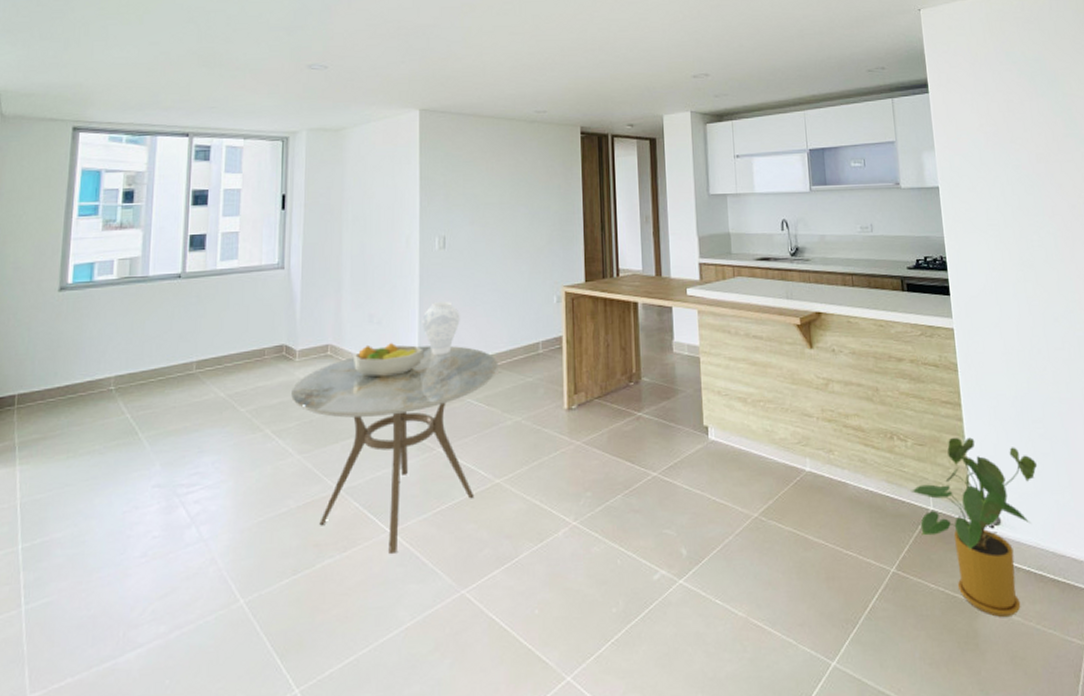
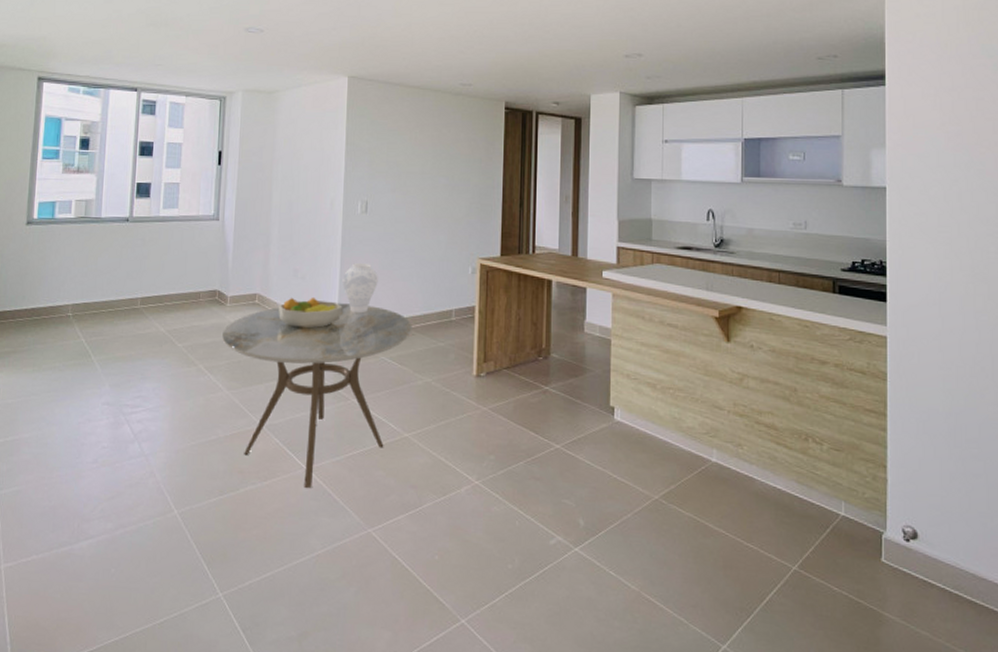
house plant: present [910,437,1038,617] -> none [821,446,967,630]

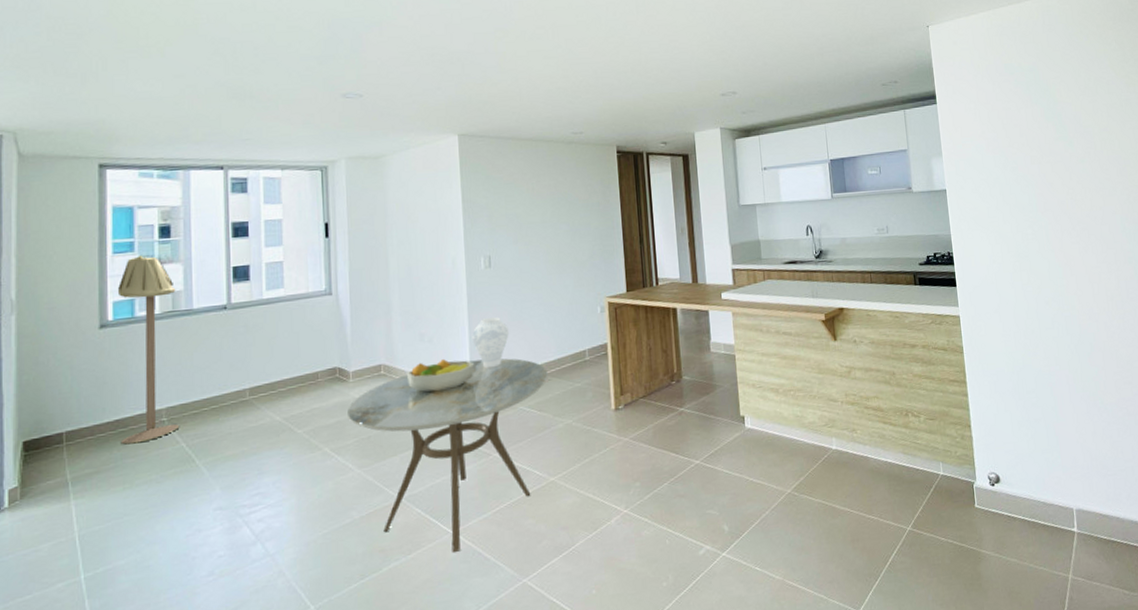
floor lamp: none [34,162,89,332] -> present [117,255,180,445]

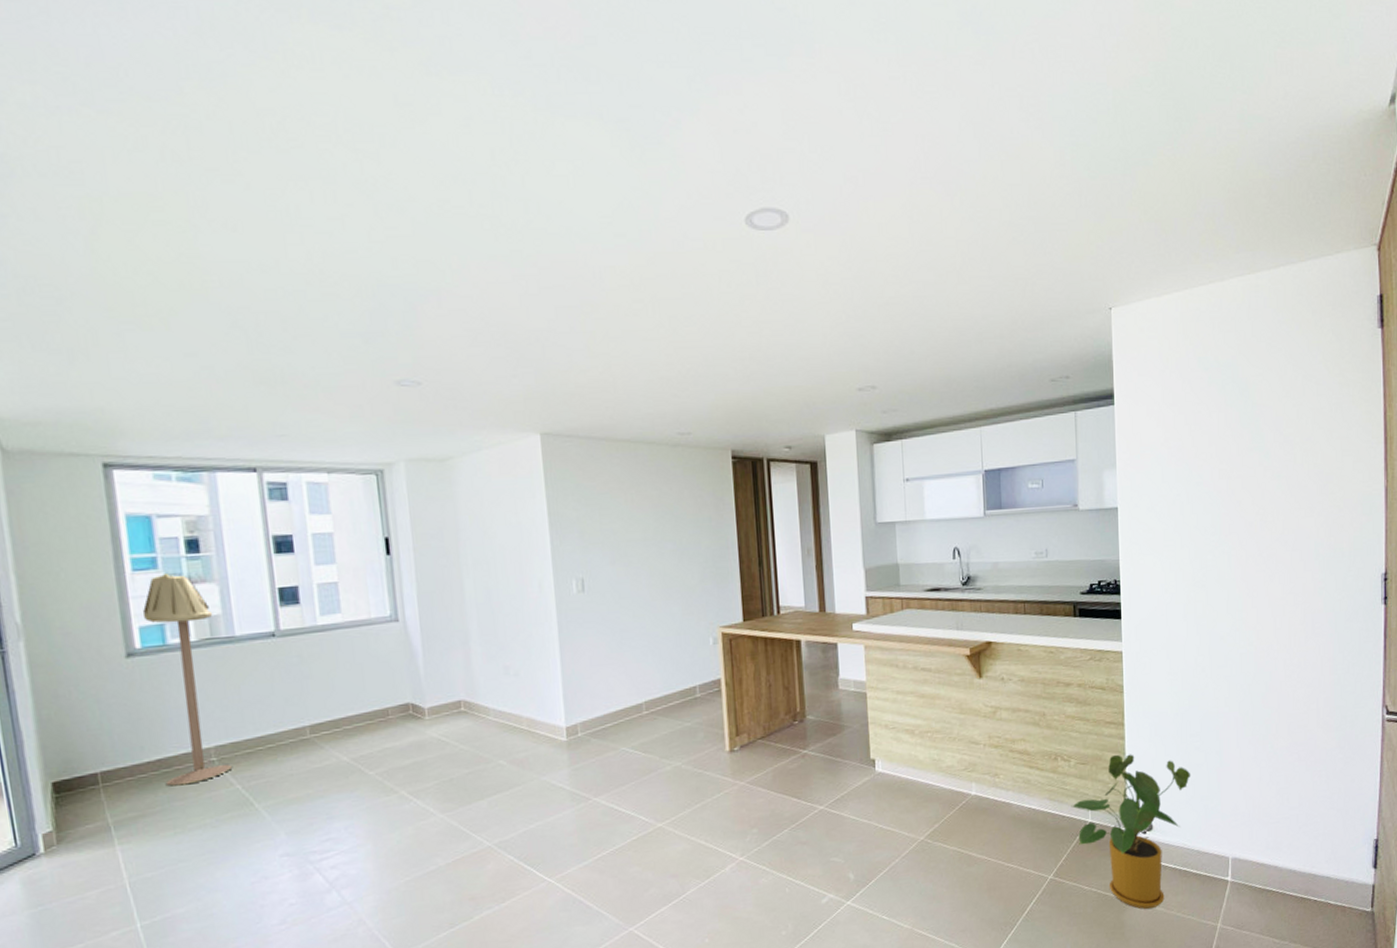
dining table: present [347,358,548,552] -> none [425,694,654,900]
fruit bowl: present [407,358,475,393] -> none [491,694,570,732]
vase: present [472,317,509,369] -> none [564,649,608,706]
house plant: none [923,410,1031,560] -> present [1071,754,1191,909]

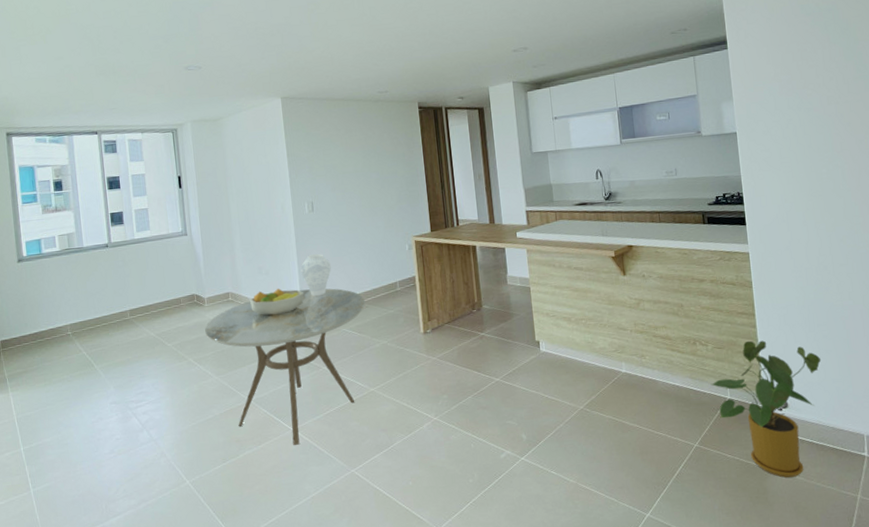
floor lamp: present [142,572,233,786] -> none [28,204,81,352]
dining table: none [425,694,654,900] -> present [205,288,366,445]
fruit bowl: none [491,694,570,732] -> present [250,288,305,316]
vase: none [564,649,608,706] -> present [300,254,331,297]

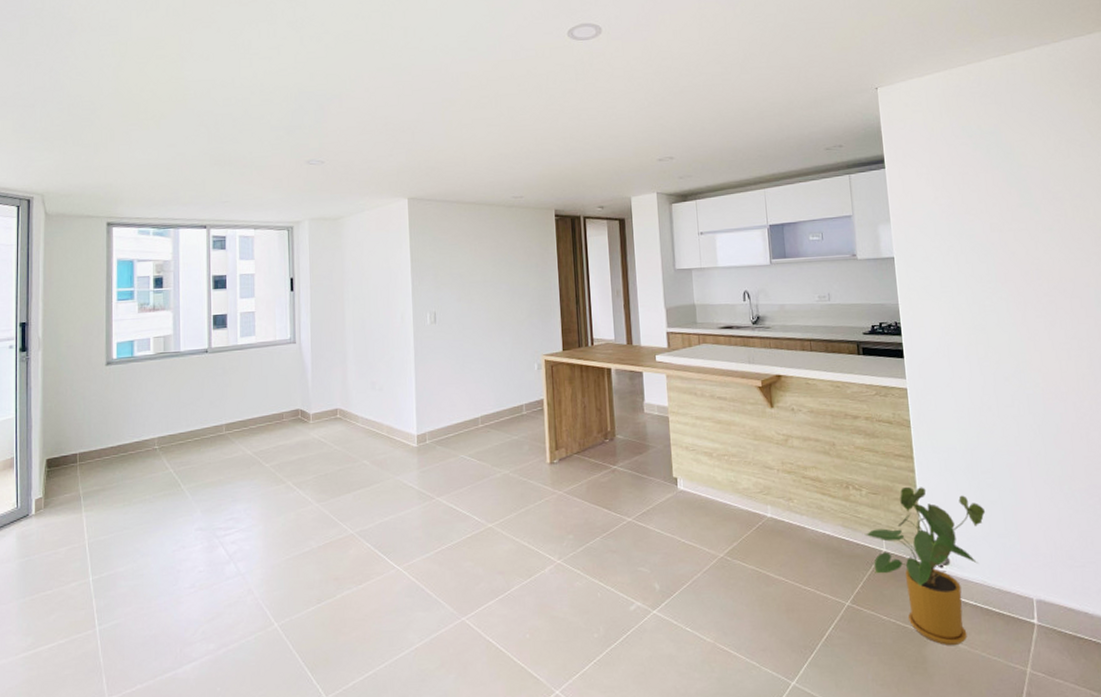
dining table: present [205,288,366,445] -> none [308,409,487,586]
fruit bowl: present [250,288,305,316] -> none [360,406,421,437]
vase: present [300,254,331,297] -> none [418,370,452,418]

